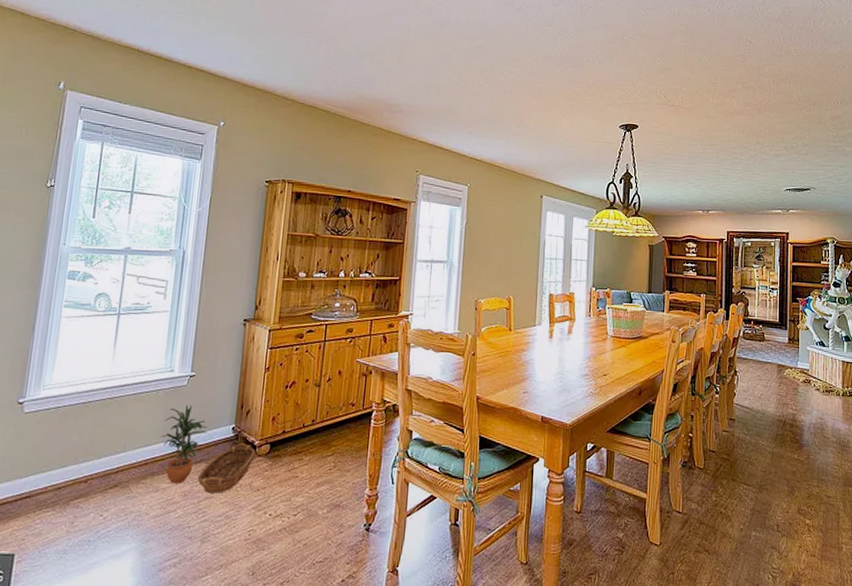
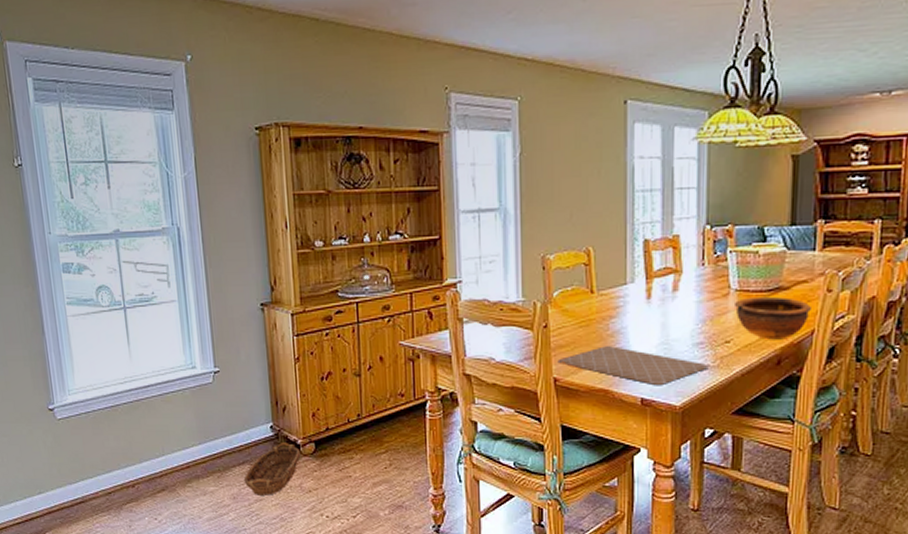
potted plant: present [161,404,208,484] -> none [197,403,245,486]
placemat: none [480,373,591,407] -> present [557,346,709,386]
bowl: none [611,342,662,376] -> present [735,296,811,340]

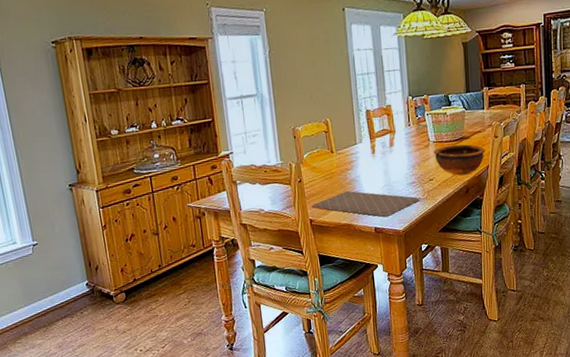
basket: present [243,443,301,496] -> none [66,295,114,342]

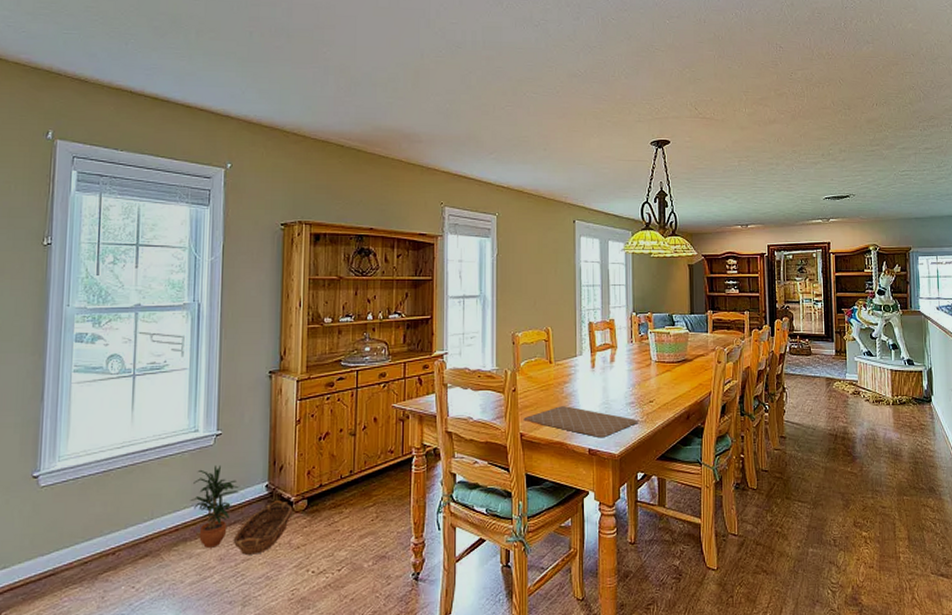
potted plant: none [22,270,65,339] -> present [190,464,240,548]
basket: none [66,295,114,342] -> present [233,501,293,555]
bowl: present [434,144,485,176] -> none [655,366,708,400]

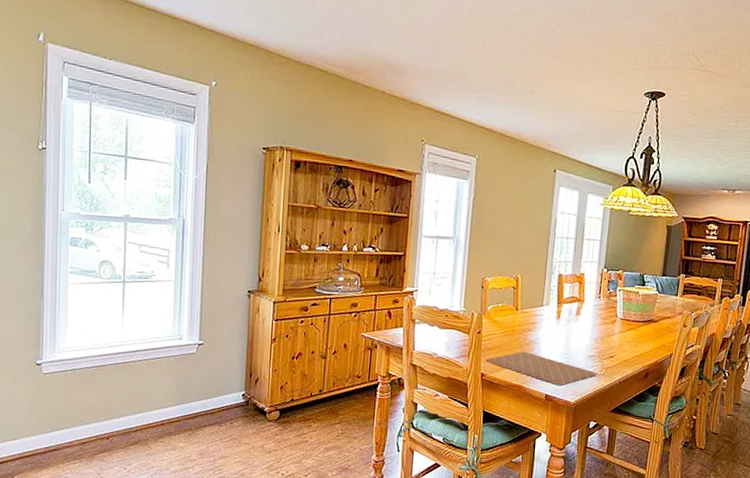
potted plant: present [190,464,240,548] -> none [174,371,219,443]
basket: present [233,501,293,555] -> none [212,409,266,454]

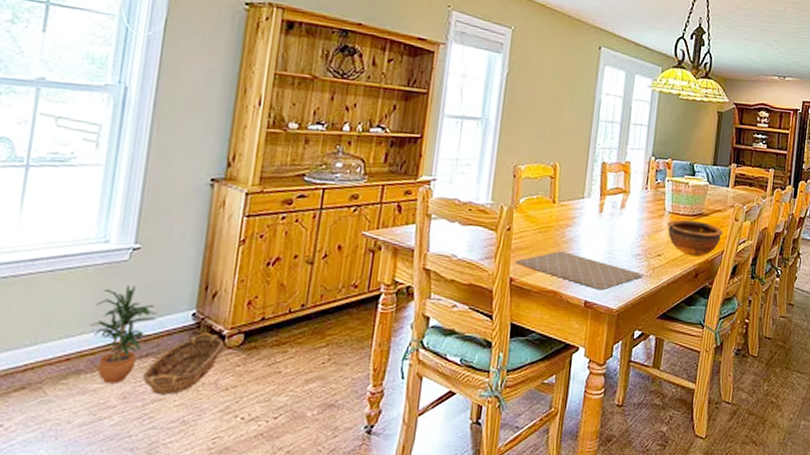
potted plant: none [174,371,219,443] -> present [90,284,158,383]
basket: none [212,409,266,454] -> present [142,333,225,394]
bowl: none [619,325,672,359] -> present [668,219,723,257]

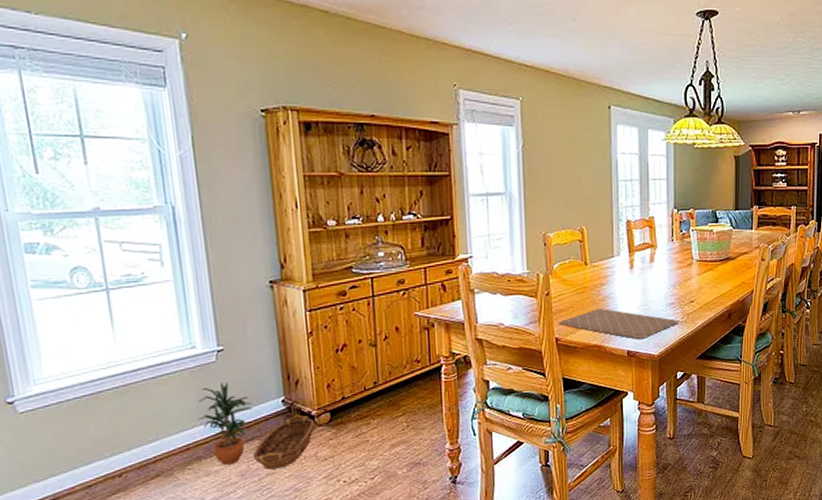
bowl: present [668,219,723,257] -> none [697,265,751,299]

